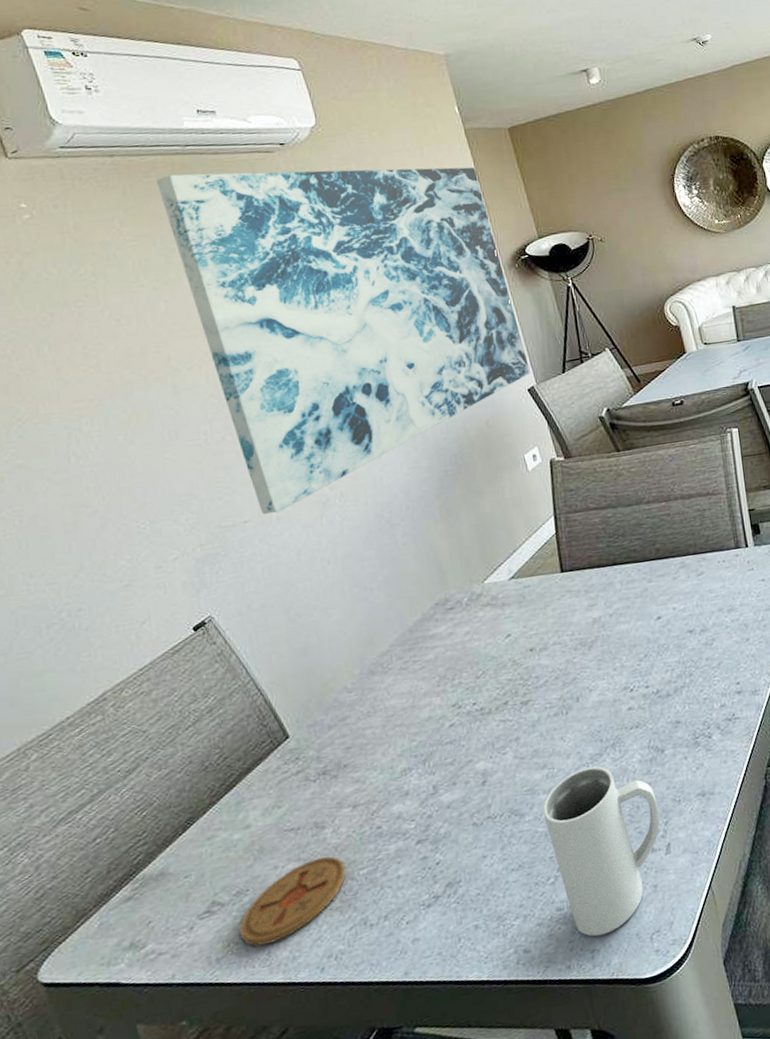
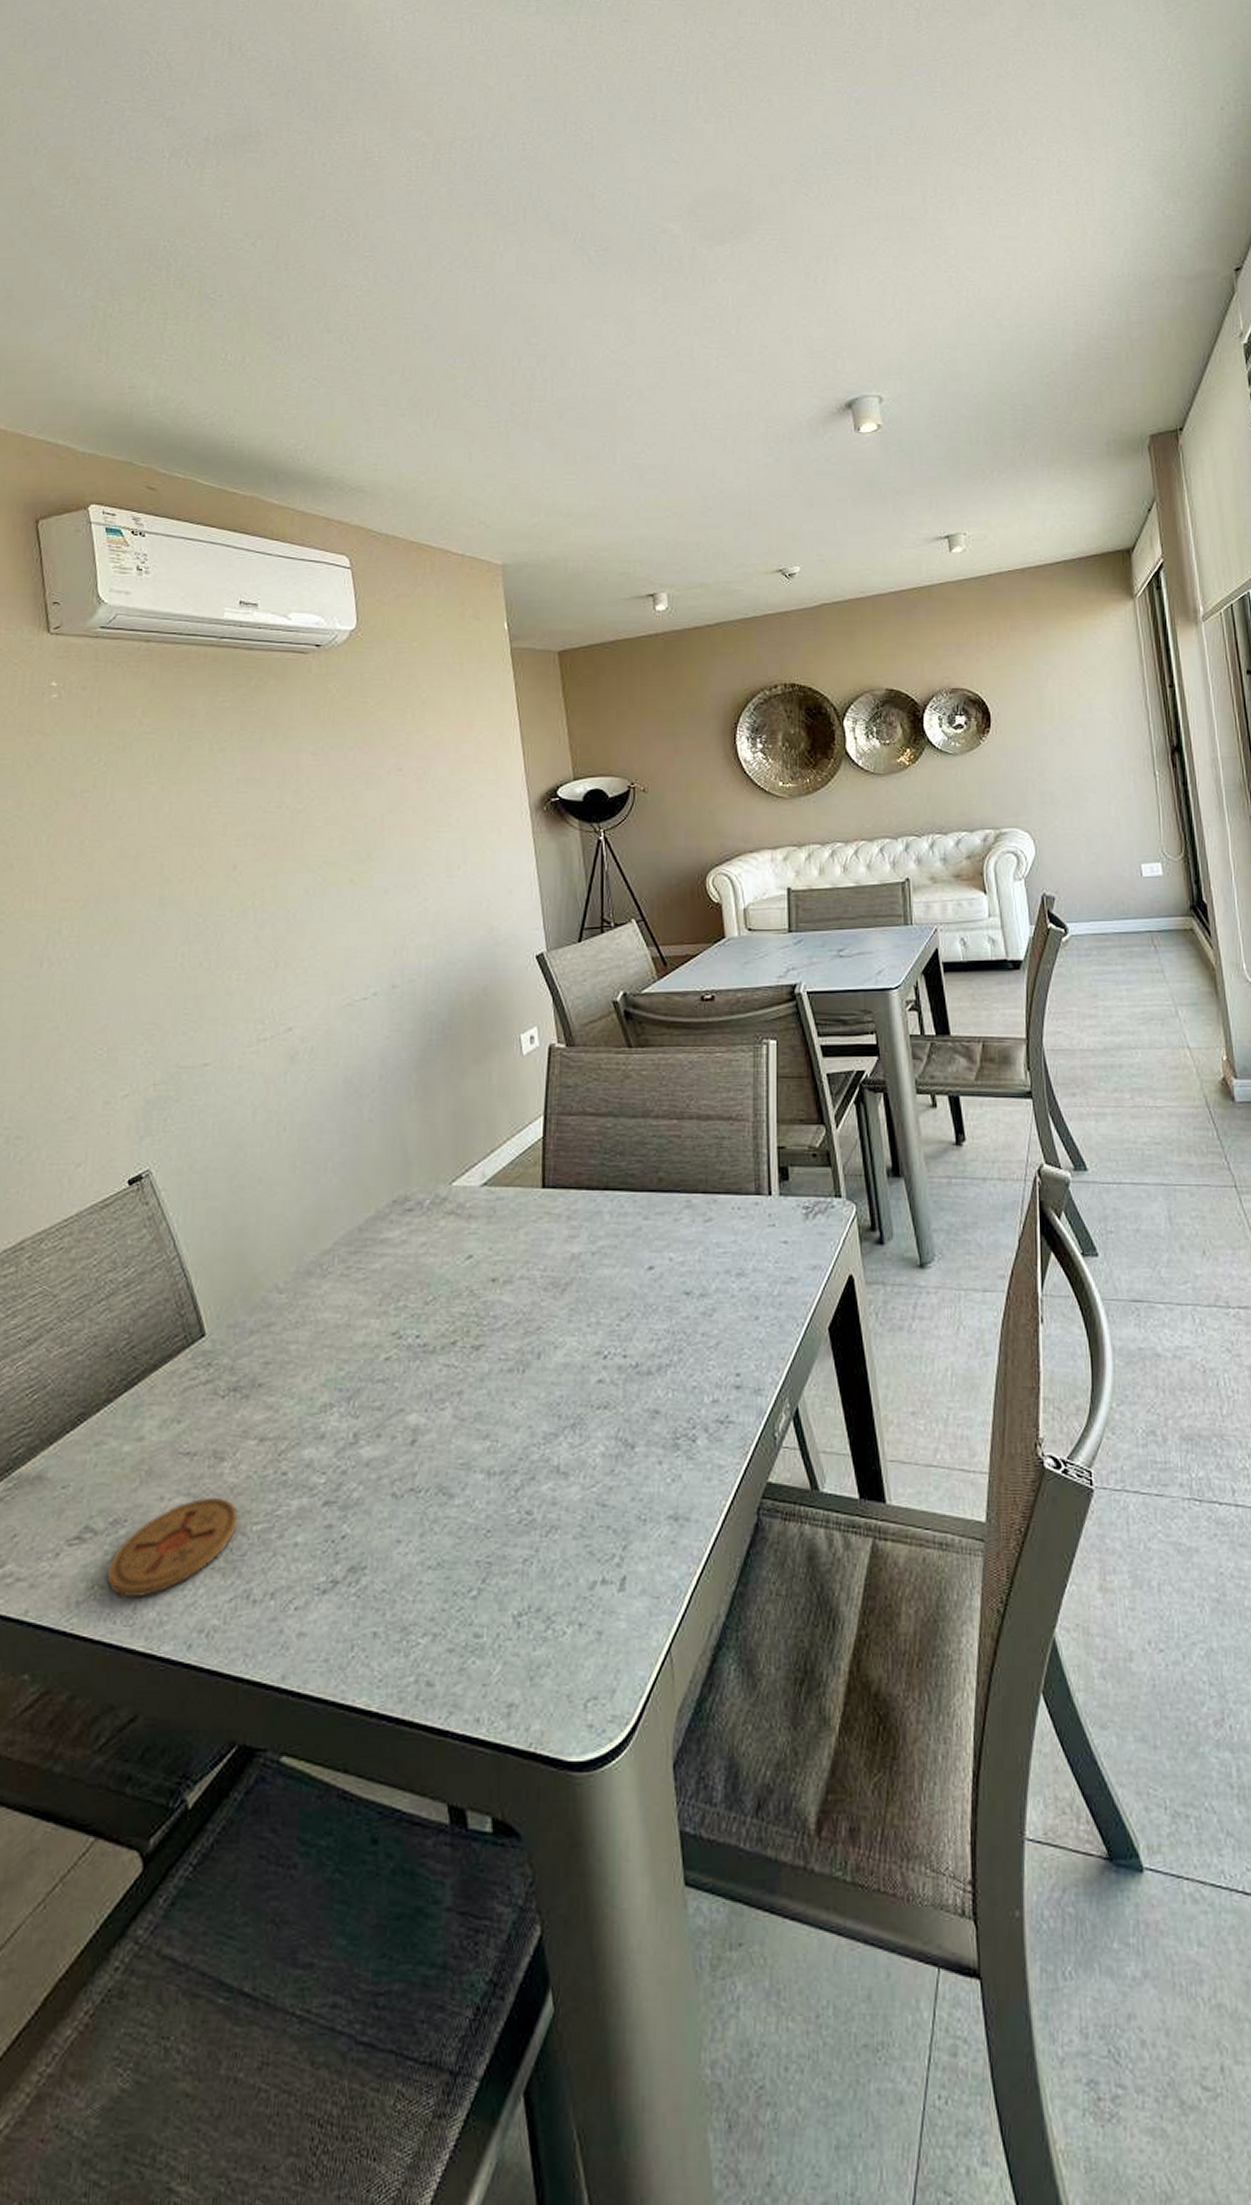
wall art: present [157,167,531,515] -> none [186,667,542,1060]
mug: present [542,766,660,937] -> none [477,1449,618,1686]

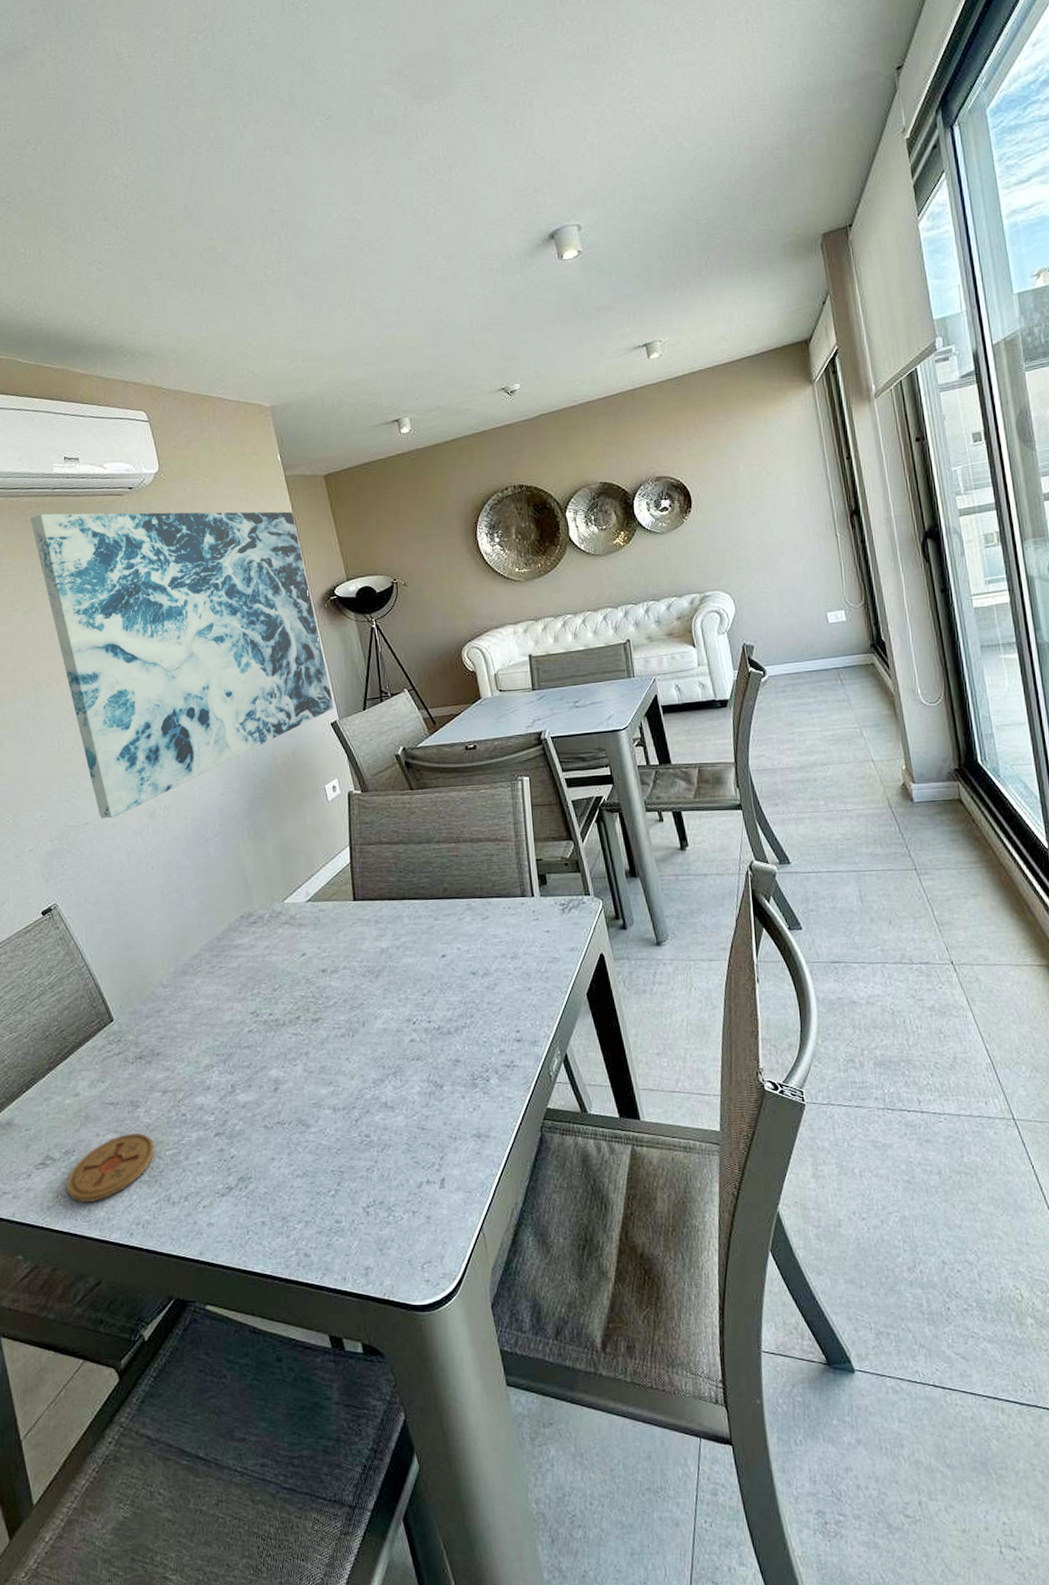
wall art: none [186,667,542,1060] -> present [30,511,334,819]

